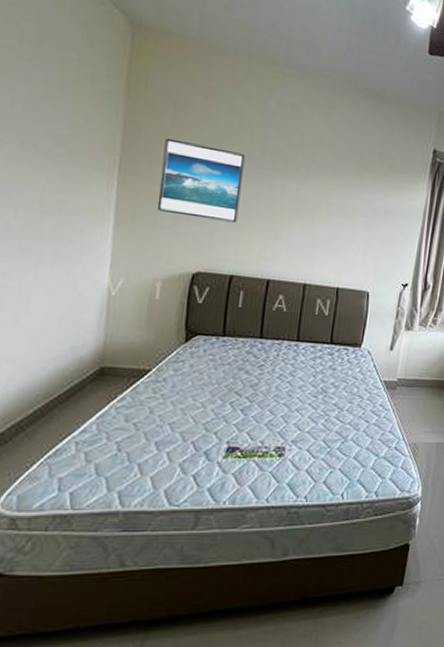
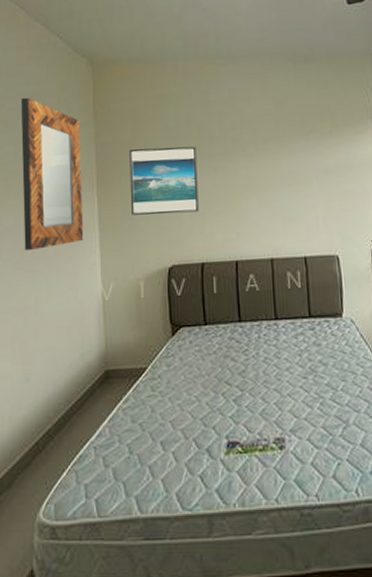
home mirror: none [10,37,106,227] -> present [20,97,84,251]

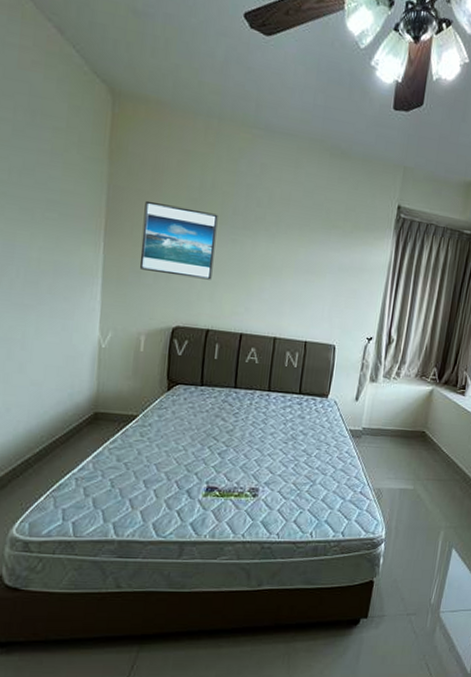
home mirror: present [20,97,84,251] -> none [13,109,91,285]

